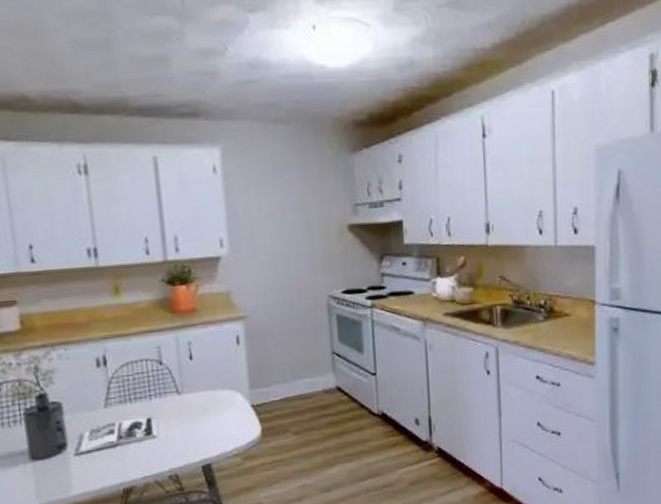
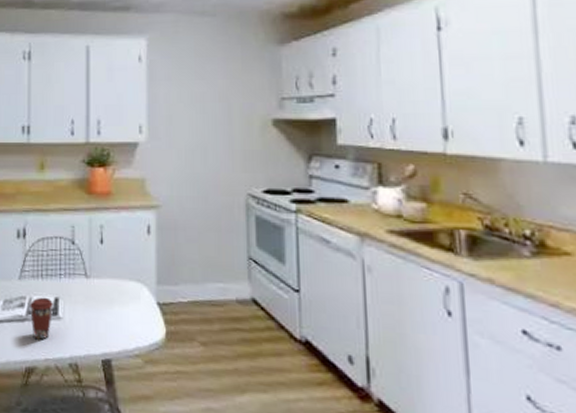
coffee cup: none [119,420,147,461] -> present [29,297,54,340]

